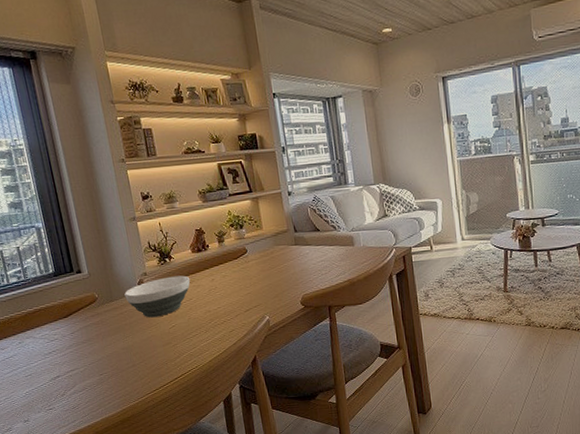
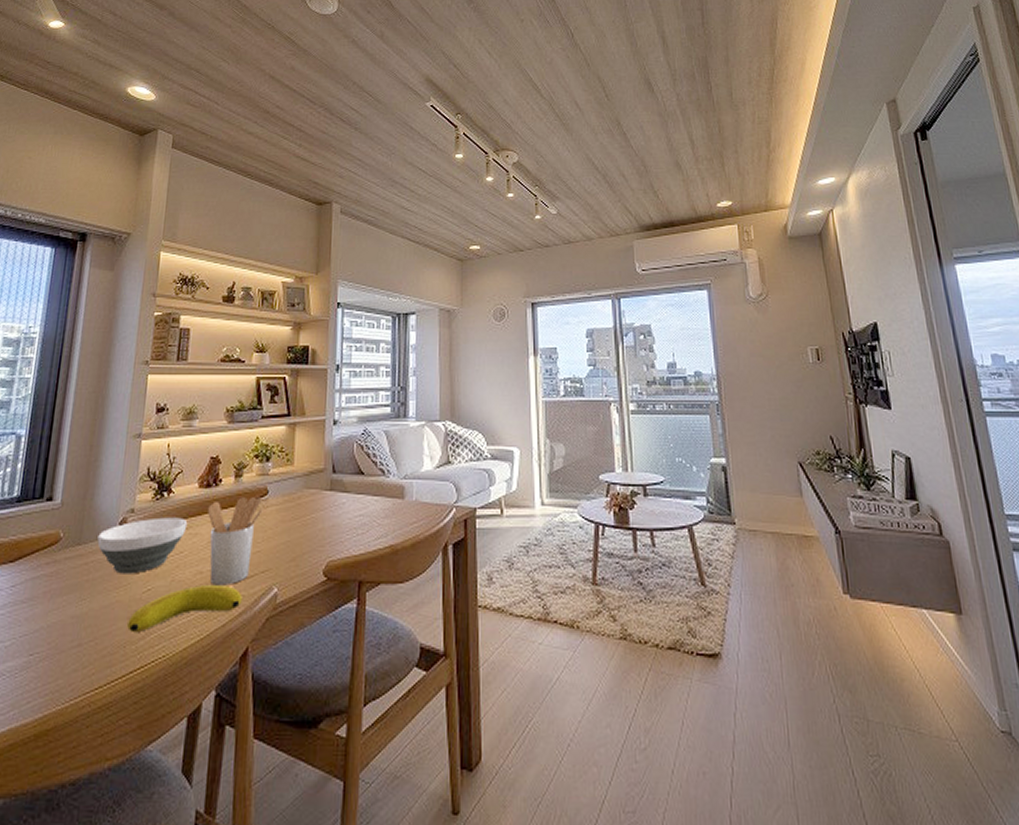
fruit: none [164,318,245,355] -> present [127,585,242,633]
utensil holder: none [202,255,246,319] -> present [207,497,263,586]

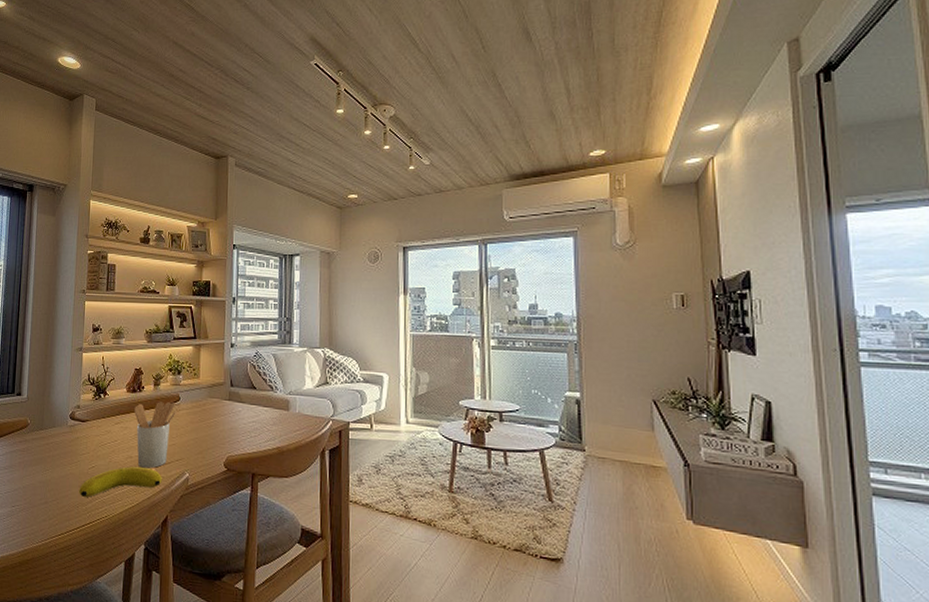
bowl: present [97,517,188,574] -> none [54,413,120,455]

